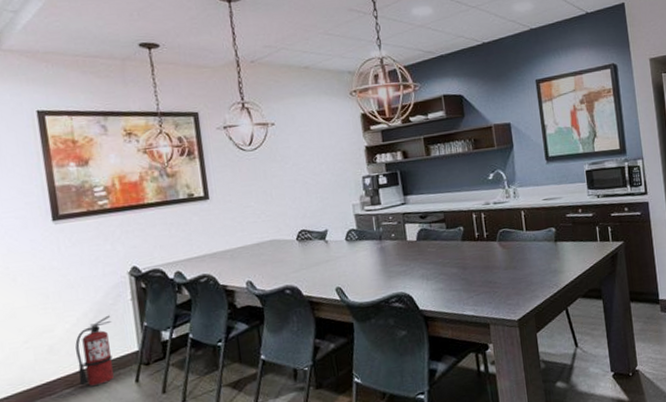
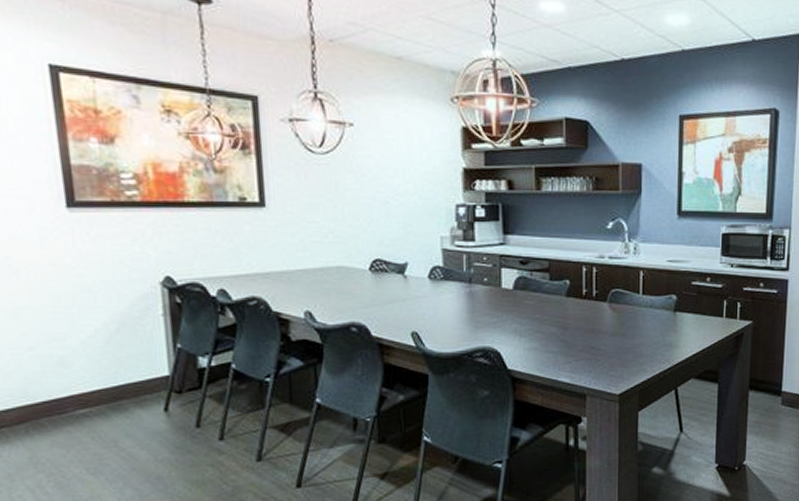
fire extinguisher: present [75,315,114,386] -> none [92,329,138,409]

